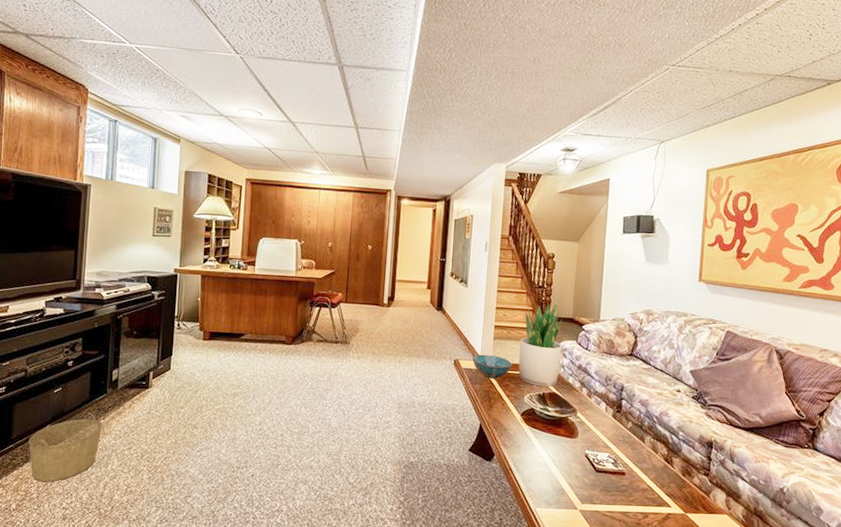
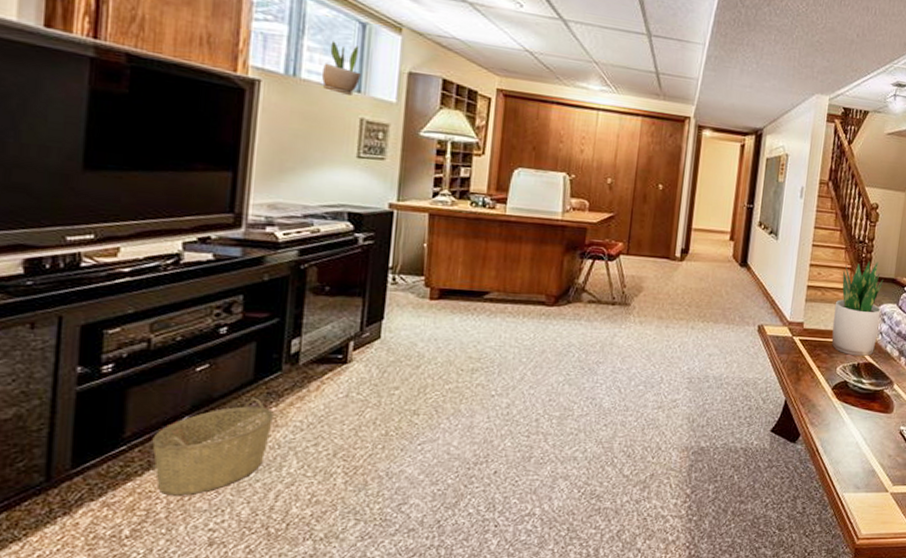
potted plant: none [129,153,154,191] -> present [322,41,361,95]
decorative bowl: present [472,354,512,379] -> none [780,319,825,348]

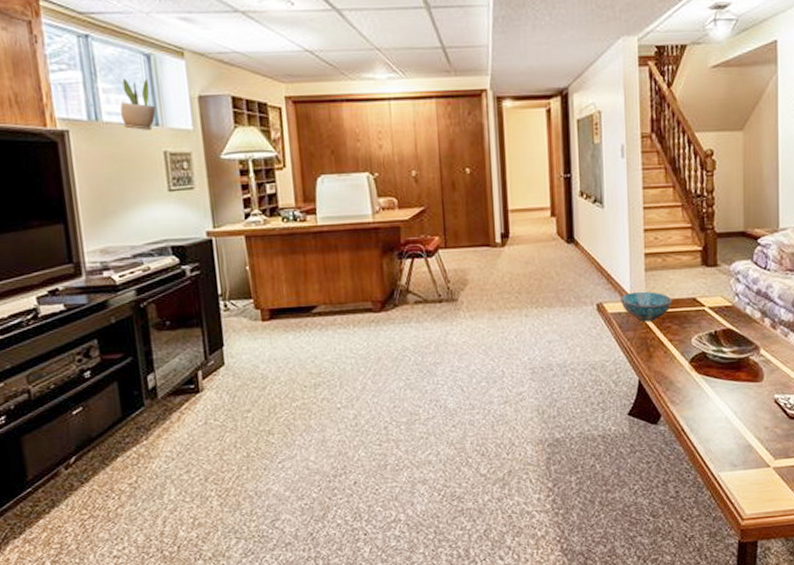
basket: present [152,398,274,496] -> none [50,433,147,529]
decorative bowl: none [780,319,825,348] -> present [621,291,672,322]
planter: present [831,261,884,357] -> none [679,215,733,324]

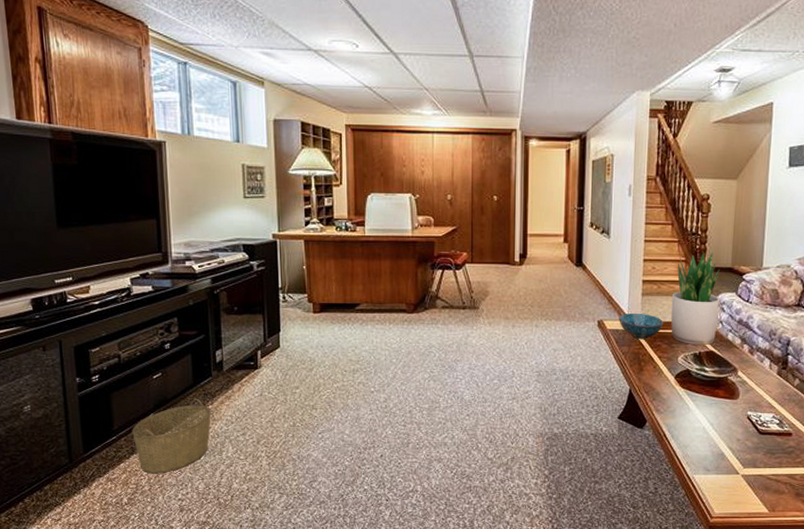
basket: none [50,433,147,529] -> present [132,398,211,474]
potted plant: present [120,78,156,130] -> none [209,101,238,145]
planter: none [679,215,733,324] -> present [670,252,721,346]

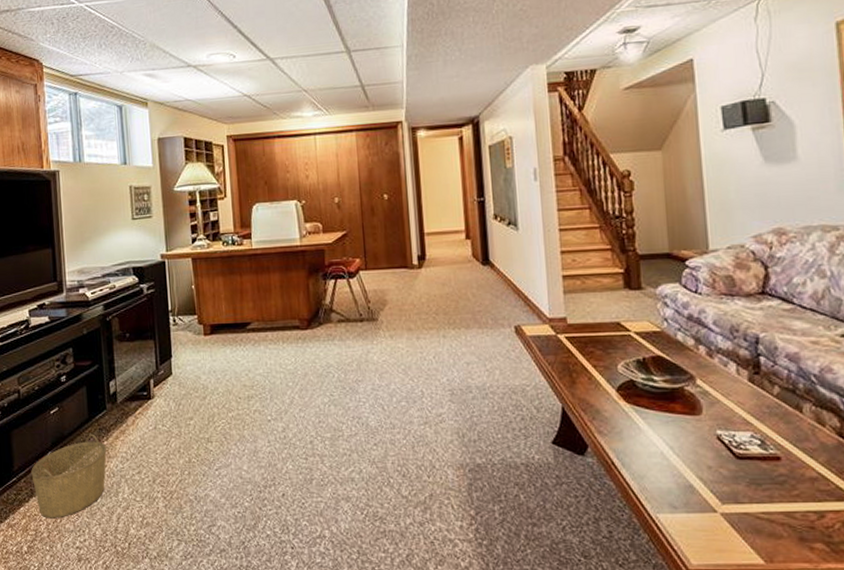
decorative bowl: present [619,312,664,340] -> none [539,314,595,347]
planter: present [670,252,721,346] -> none [600,236,662,350]

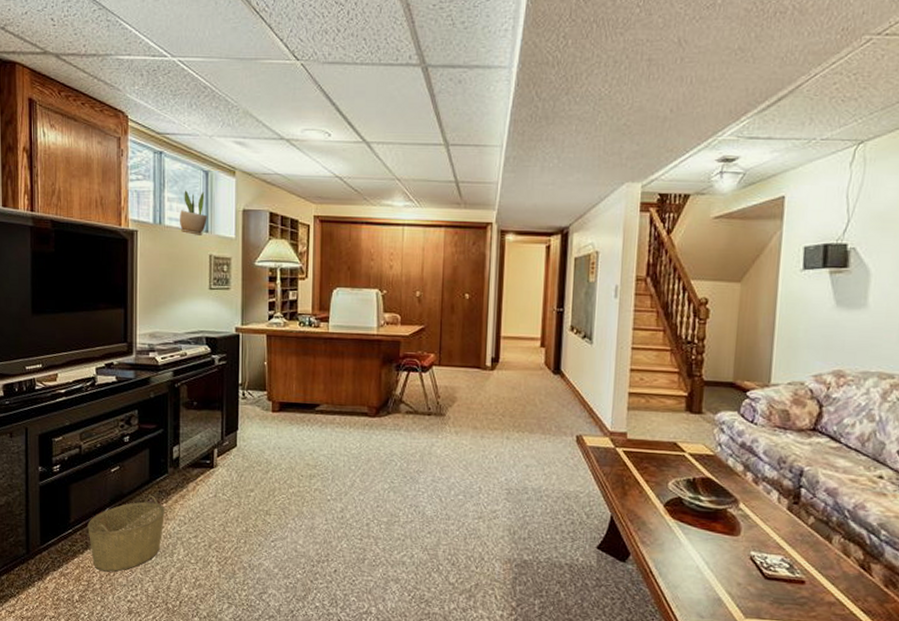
potted plant: none [98,126,125,169] -> present [180,190,207,235]

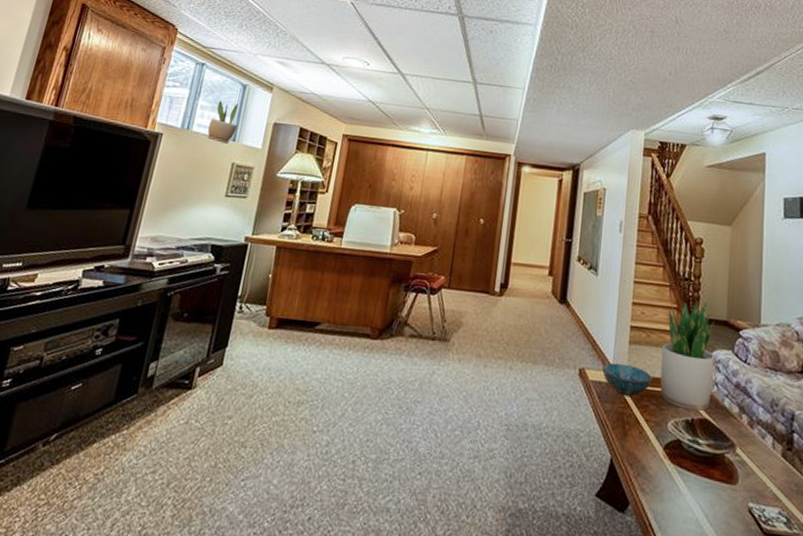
basket: present [87,495,165,572] -> none [19,419,125,517]
decorative bowl: none [600,428,653,460] -> present [602,363,653,398]
planter: none [660,363,720,471] -> present [660,300,715,412]

